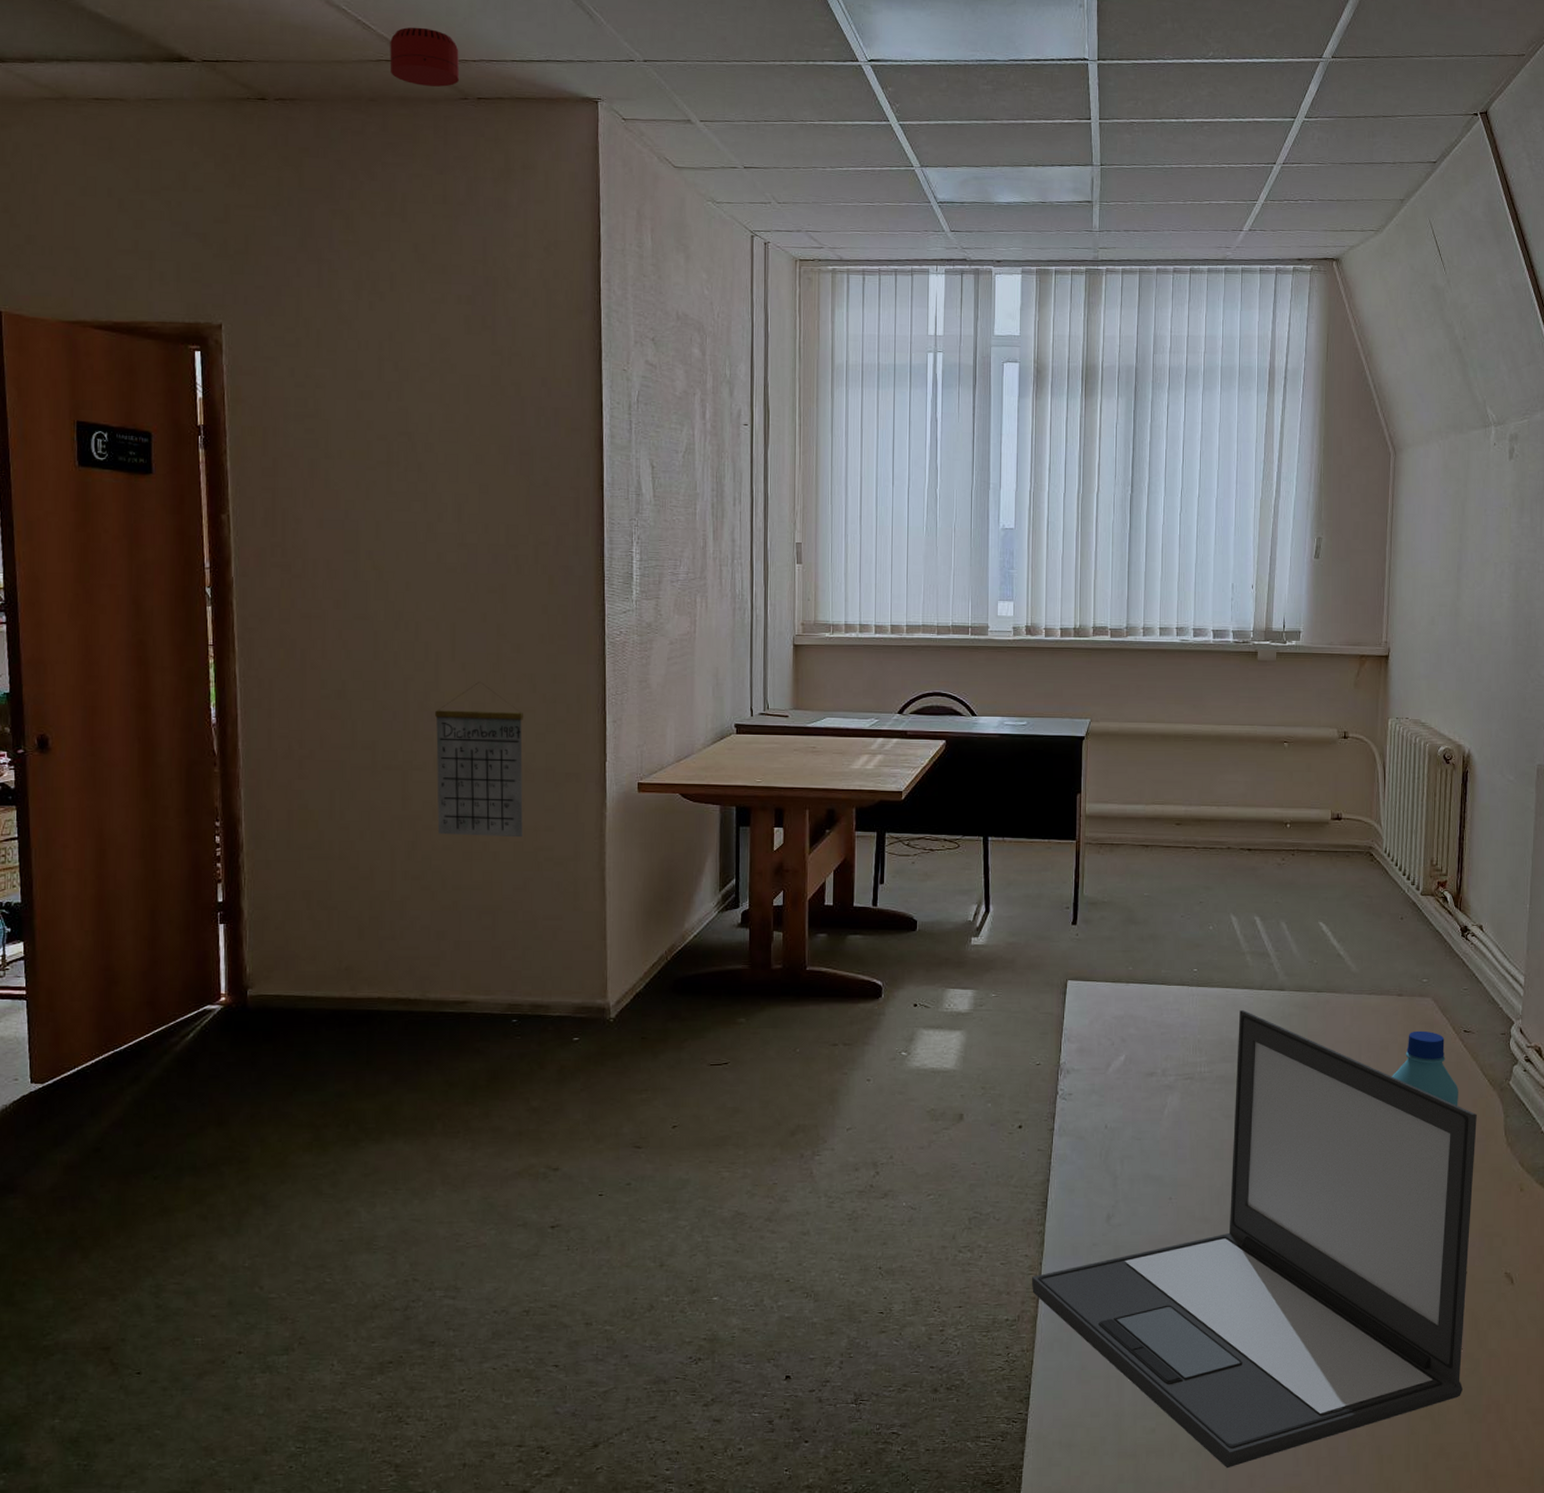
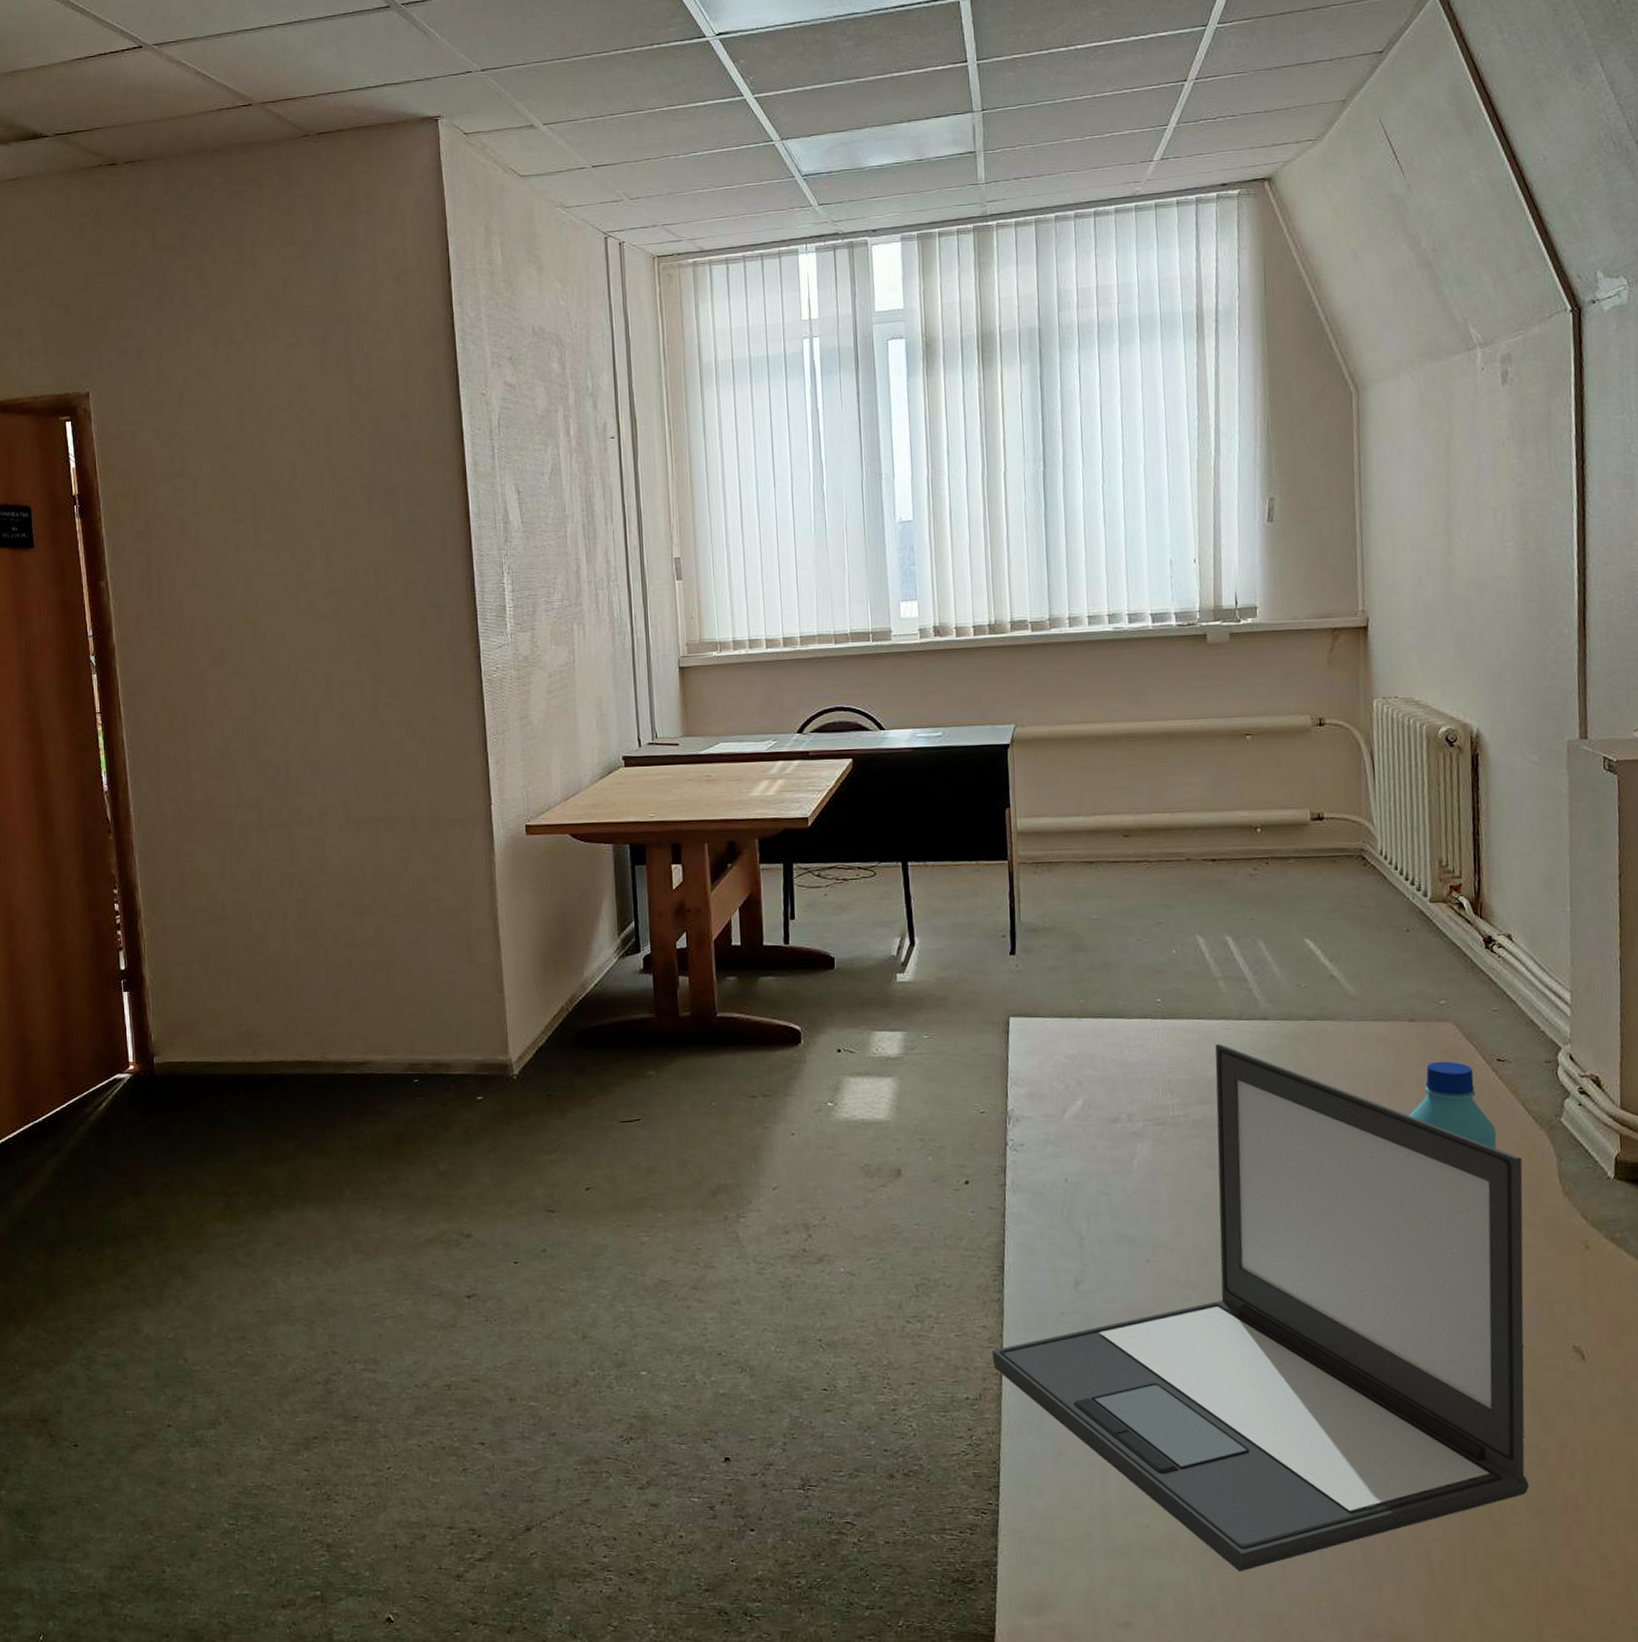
smoke detector: present [390,27,460,87] -> none [230,70,300,129]
calendar: present [434,681,523,838] -> none [316,730,412,891]

